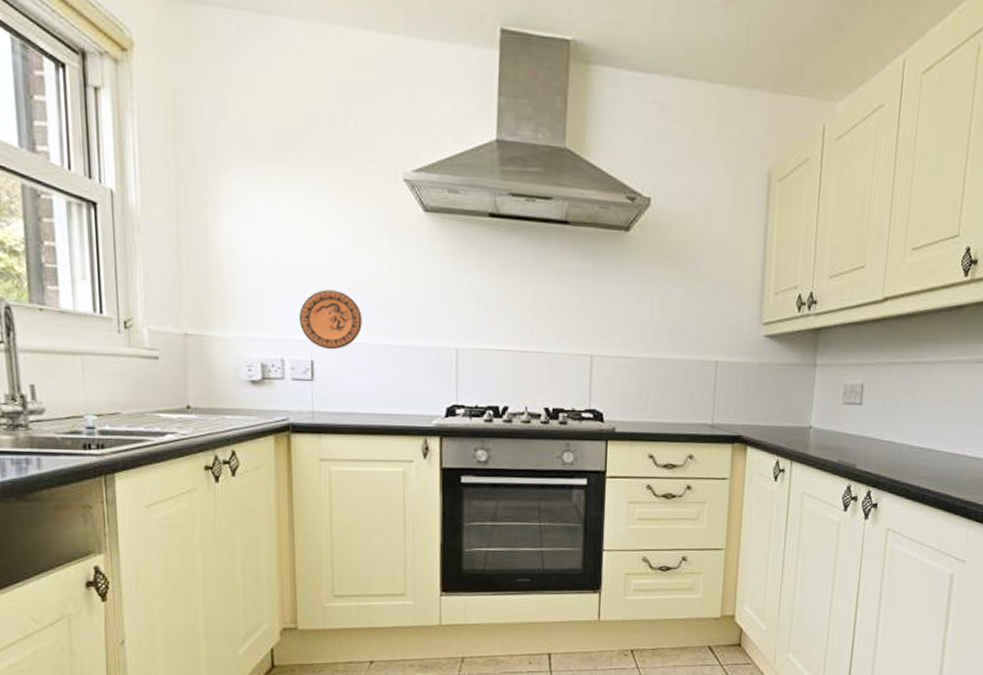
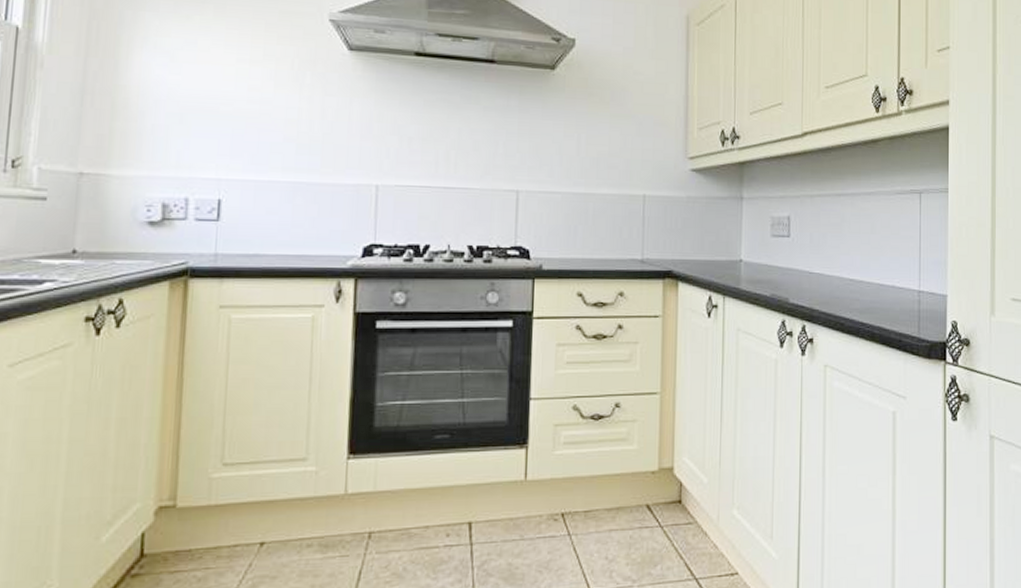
decorative plate: present [298,289,362,350] -> none [208,126,278,188]

